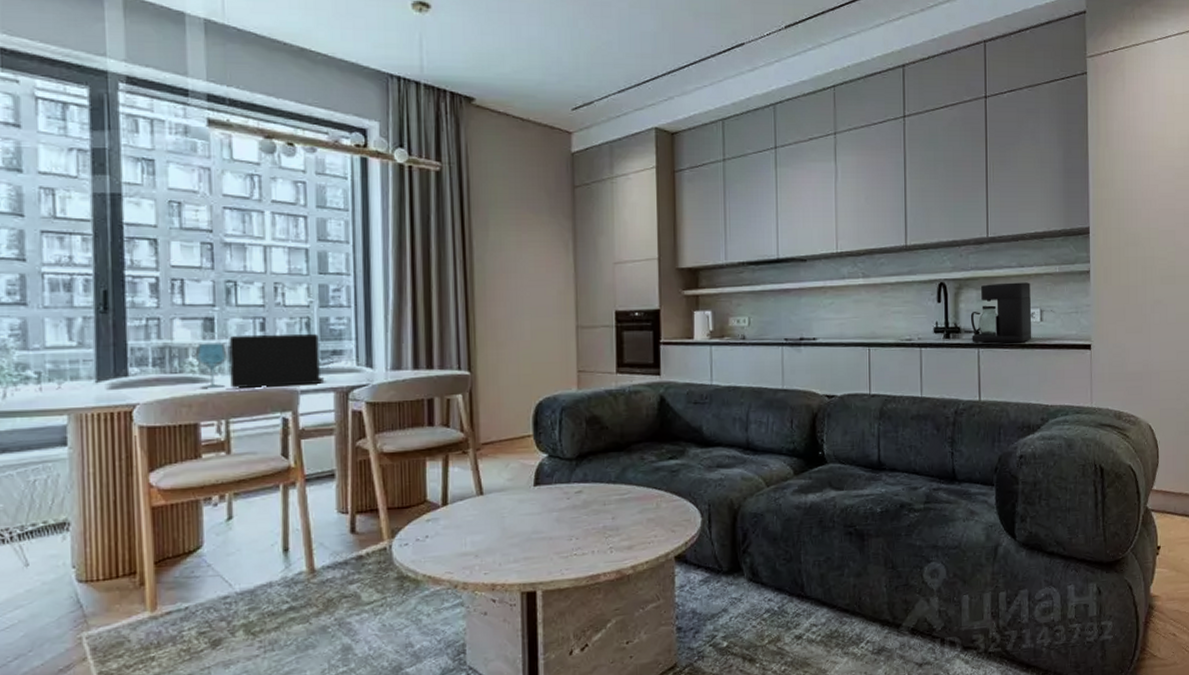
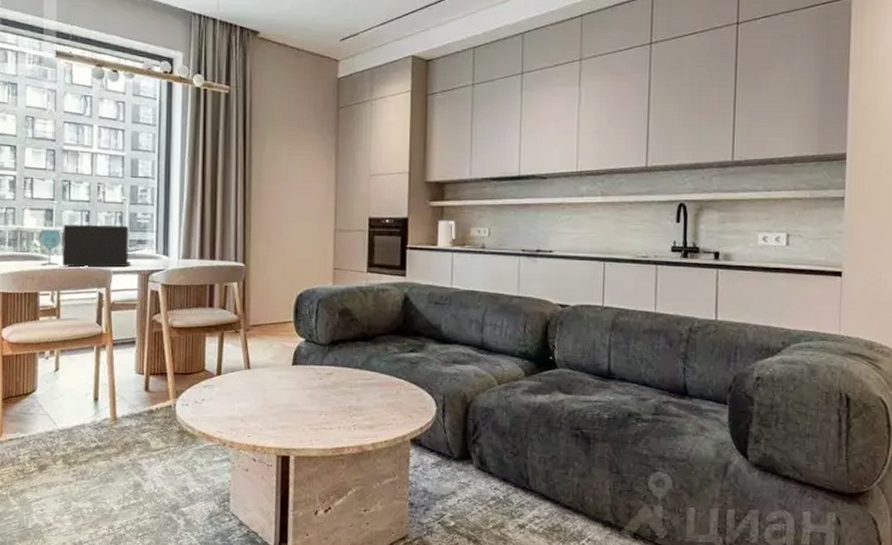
coffee maker: present [970,282,1032,343] -> none [710,206,777,266]

